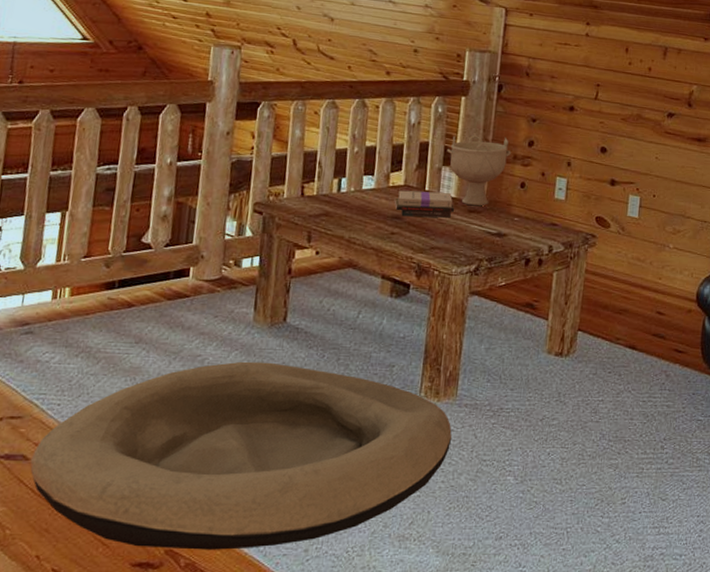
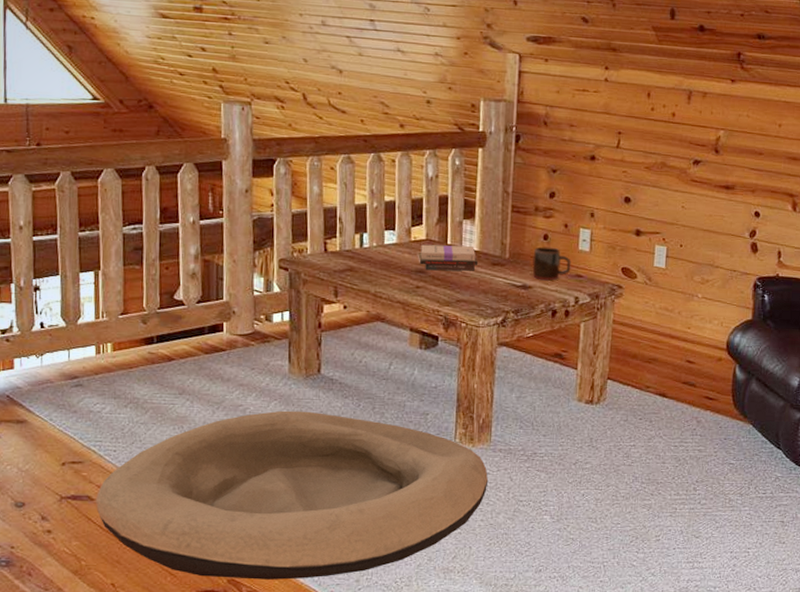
decorative bowl: present [447,132,511,206] -> none [467,184,532,259]
mug: none [508,194,547,229] -> present [532,246,571,281]

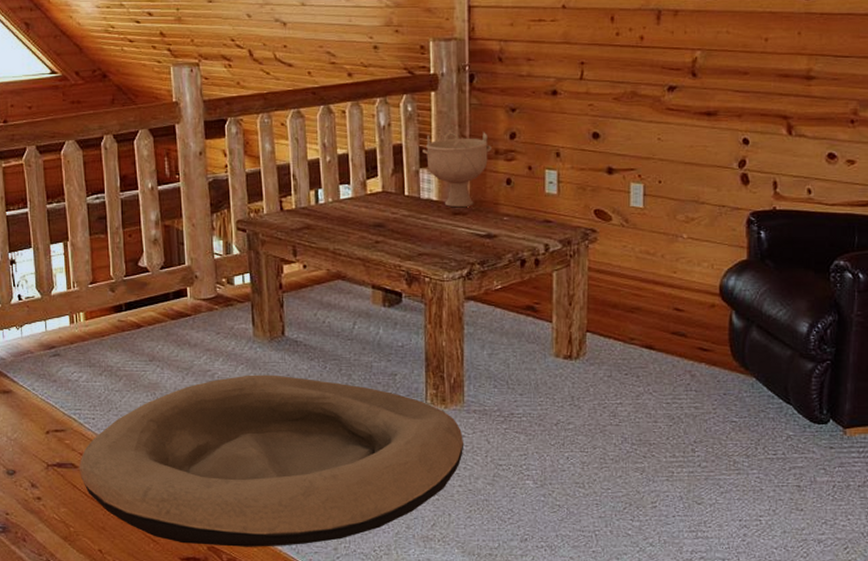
books: present [417,244,478,271] -> none [374,196,437,224]
decorative bowl: none [467,184,532,259] -> present [422,129,492,208]
mug: present [532,246,571,281] -> none [496,192,538,228]

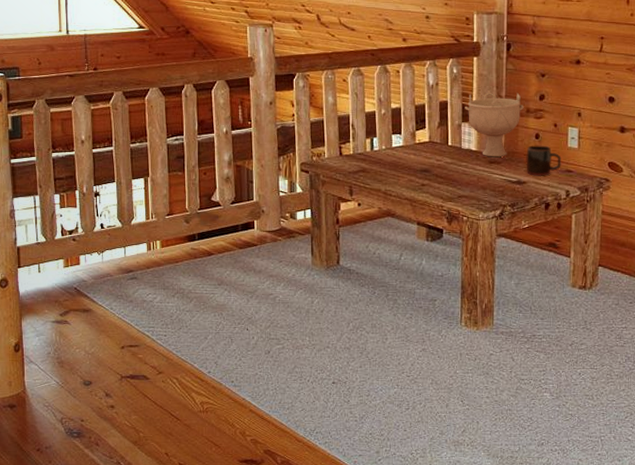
dog bed: present [78,374,463,547] -> none [150,298,492,451]
mug: none [496,192,538,228] -> present [526,145,562,176]

